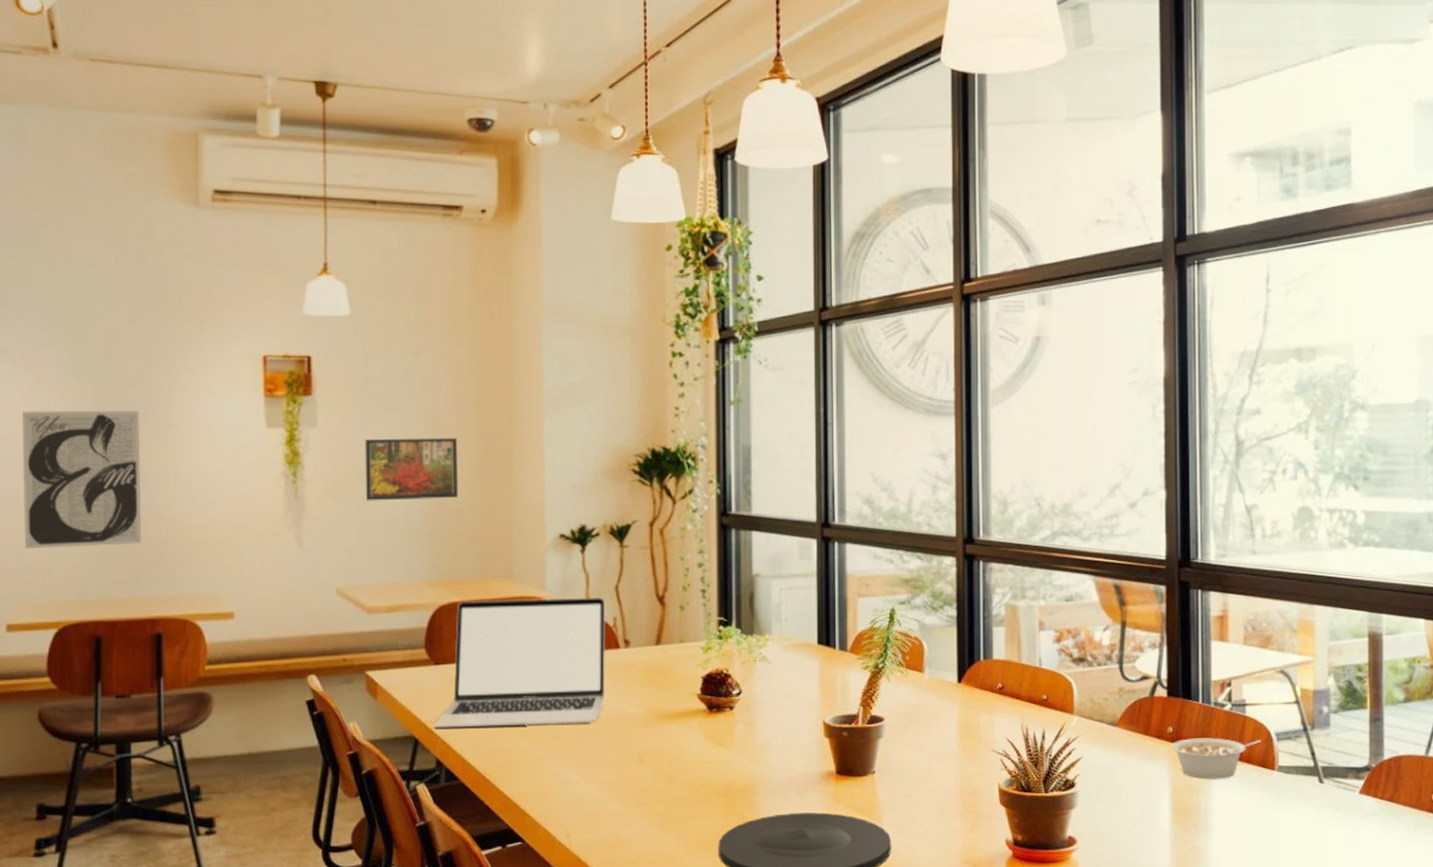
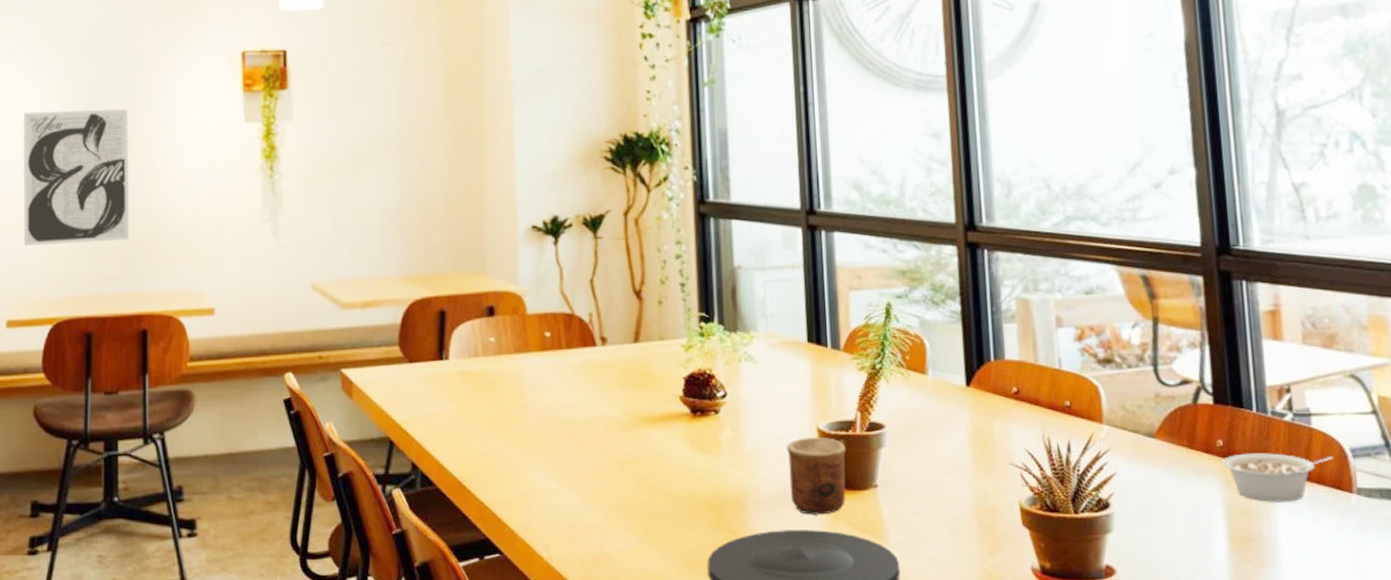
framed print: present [365,437,459,501] -> none [338,128,430,194]
laptop: present [434,597,606,728] -> none [409,292,583,430]
cup: none [795,730,849,799] -> present [786,438,847,515]

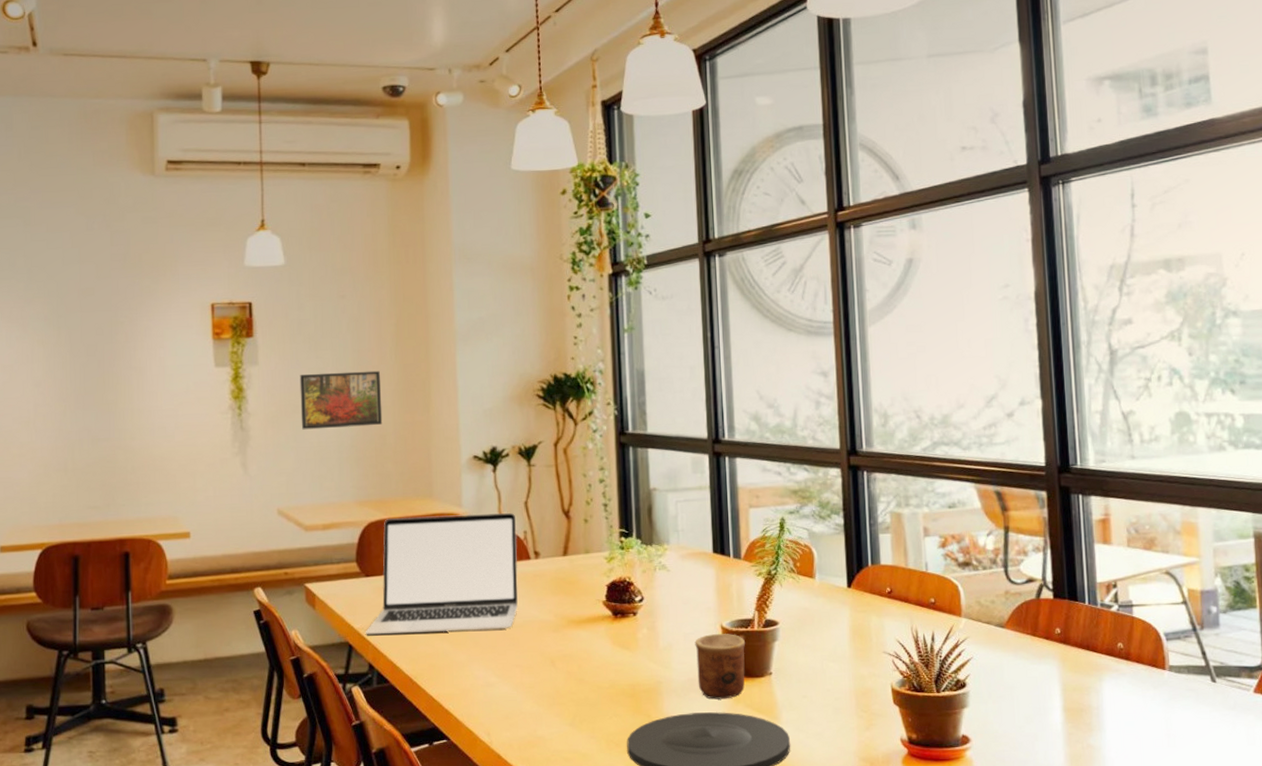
wall art: present [23,108,130,247] -> none [11,355,111,480]
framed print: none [338,128,430,194] -> present [299,370,383,430]
laptop: none [409,292,583,430] -> present [366,513,519,635]
legume: present [1221,453,1333,502] -> none [1059,638,1150,679]

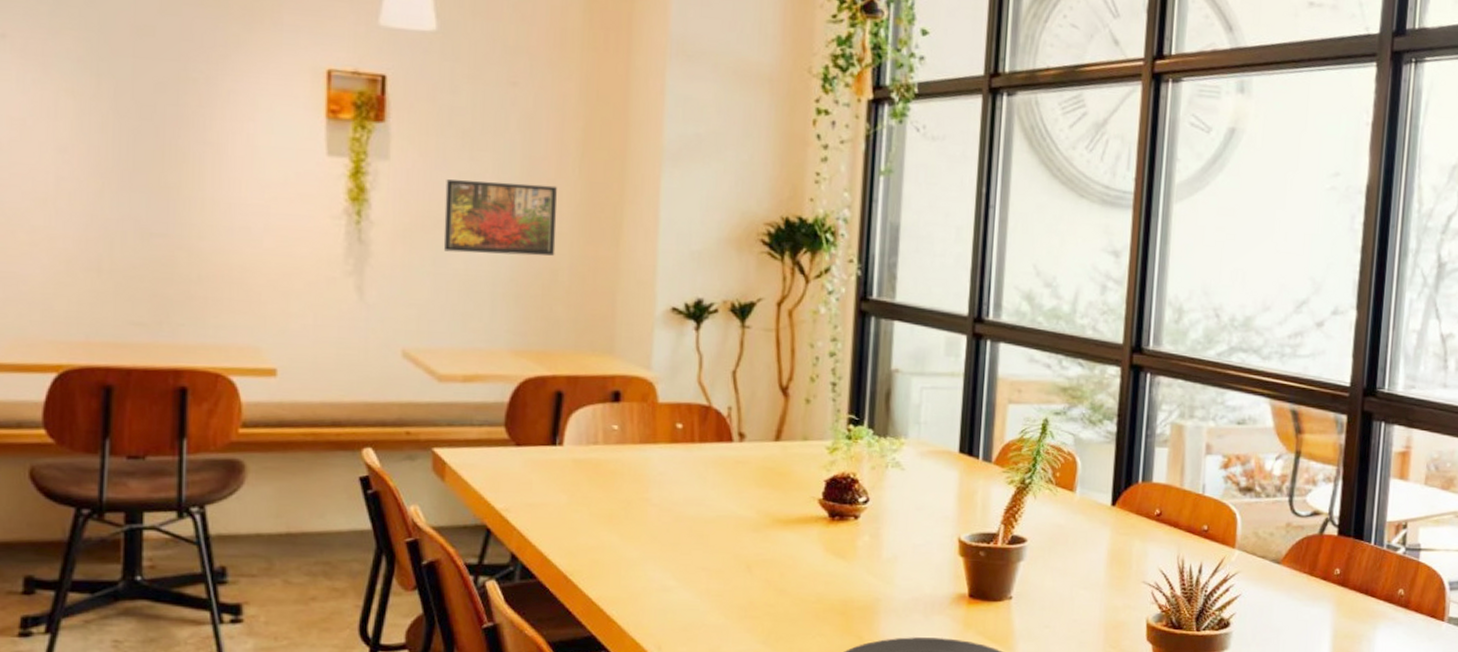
laptop: present [366,513,519,635] -> none [510,376,720,523]
cup: present [695,634,746,700] -> none [923,548,986,624]

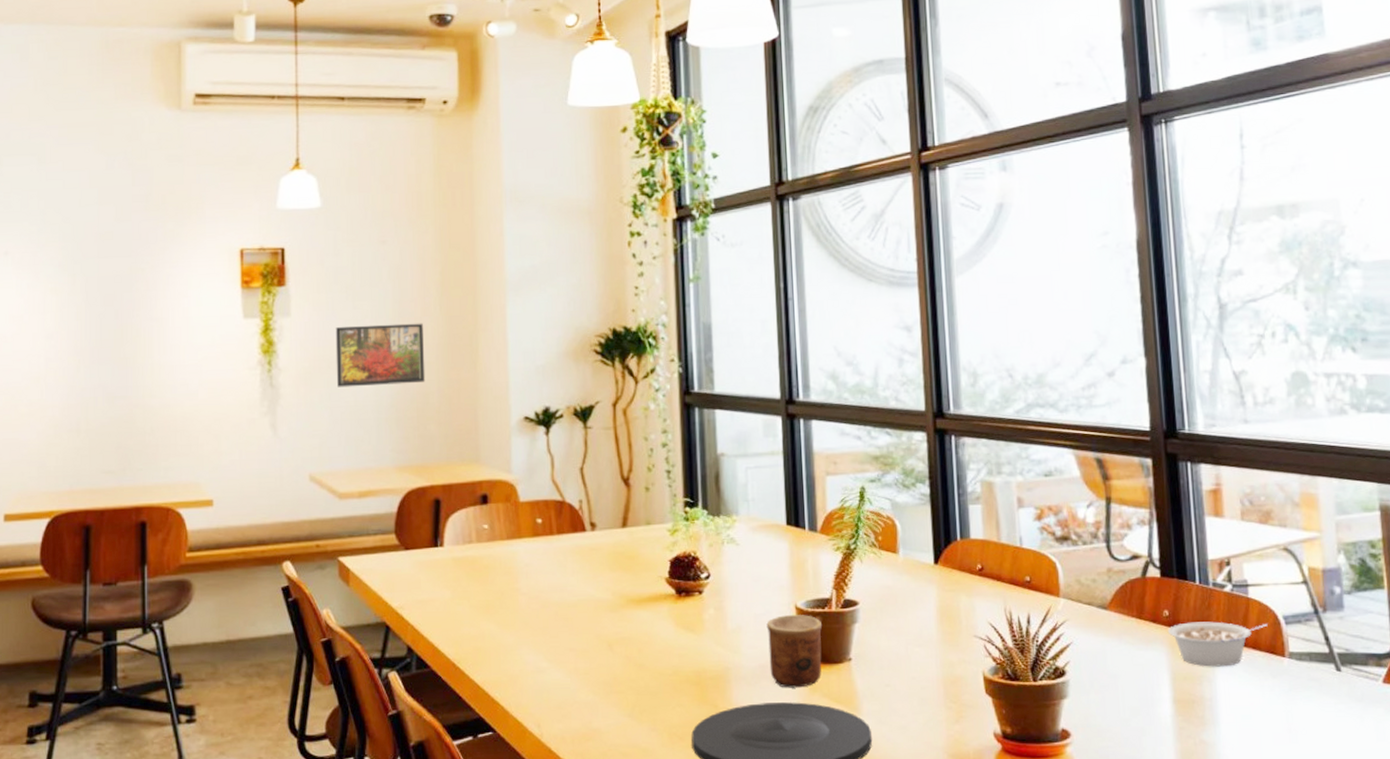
cup: none [923,548,986,624] -> present [766,615,823,688]
legume: none [1336,582,1433,627] -> present [1167,621,1268,667]

